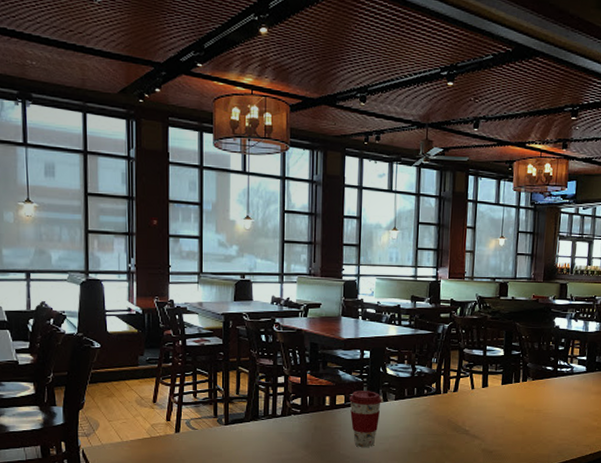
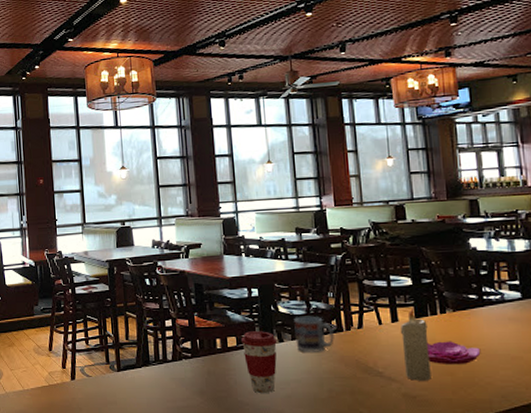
cup: none [398,378,433,412] -> present [294,315,334,352]
candle: none [487,376,511,438] -> present [400,309,431,381]
flower: none [507,405,549,425] -> present [427,341,481,364]

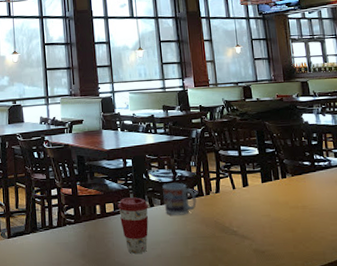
candle: present [400,309,431,381] -> none [250,175,276,237]
flower: present [427,341,481,364] -> none [272,202,315,222]

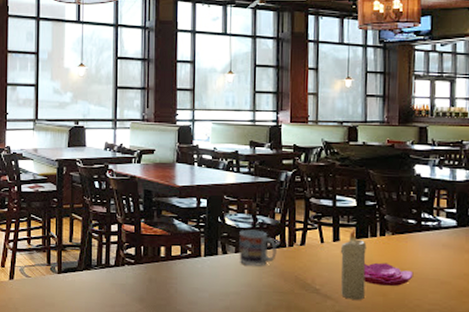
coffee cup: present [117,197,149,254] -> none [185,241,222,304]
candle: none [250,175,276,237] -> present [340,230,367,300]
flower: none [272,202,315,222] -> present [364,262,414,286]

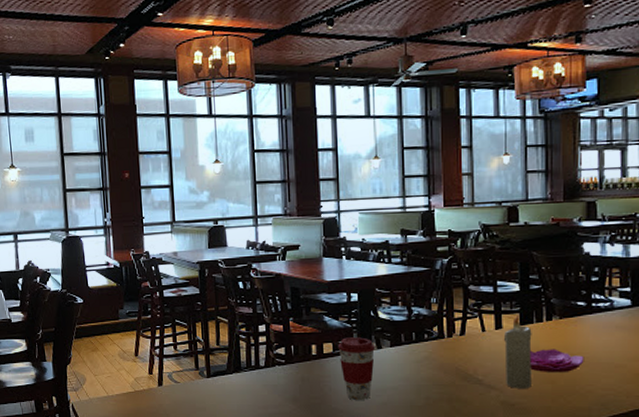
coffee cup: none [185,241,222,304] -> present [337,337,376,401]
cup: present [239,229,277,266] -> none [394,322,435,359]

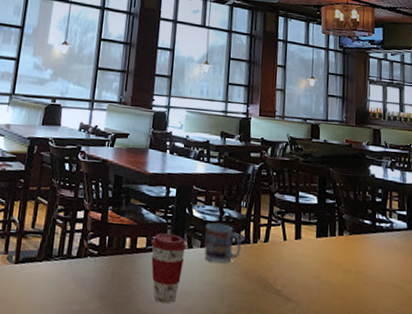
cup: none [394,322,435,359] -> present [204,222,242,263]
candle: present [503,316,532,388] -> none [301,228,326,303]
flower: present [530,349,584,372] -> none [323,263,369,289]

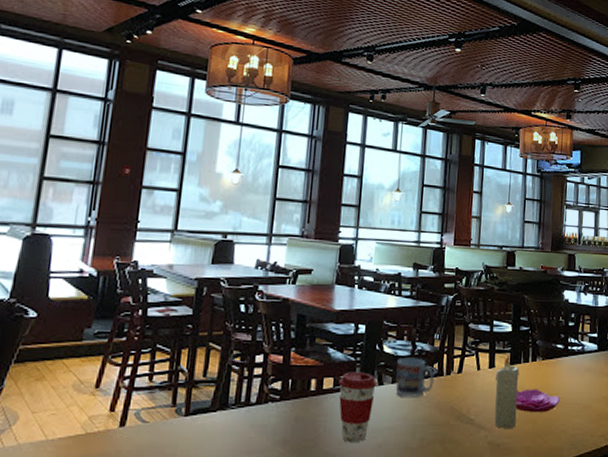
candle: none [301,228,326,303] -> present [494,356,520,428]
flower: none [323,263,369,289] -> present [516,389,560,412]

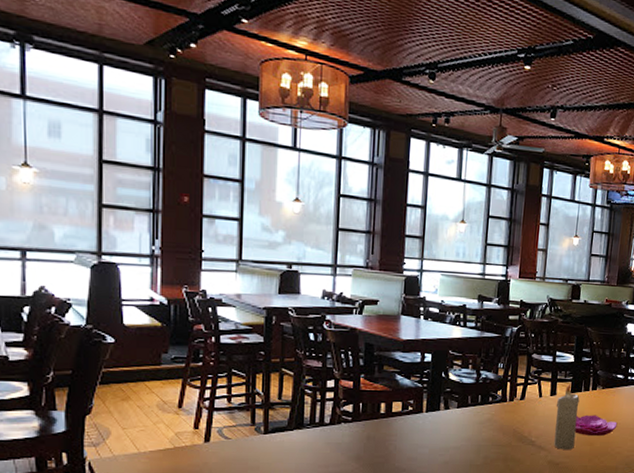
coffee cup: present [338,372,377,443] -> none [406,397,444,460]
cup: present [395,357,435,397] -> none [460,384,498,421]

